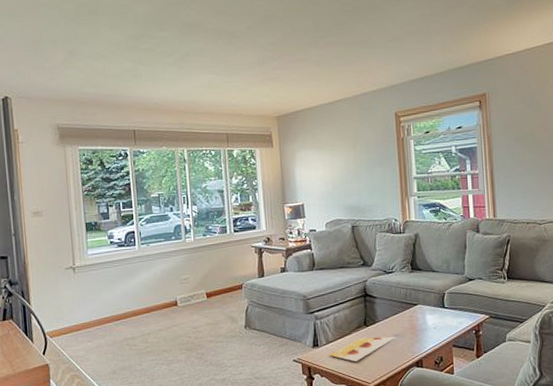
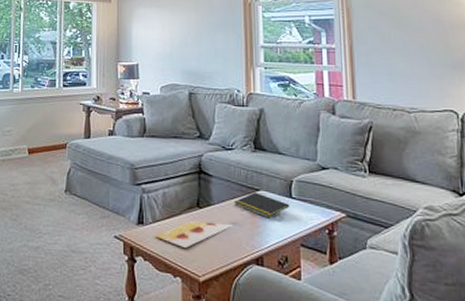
notepad: none [396,307,443,328] -> present [234,192,290,219]

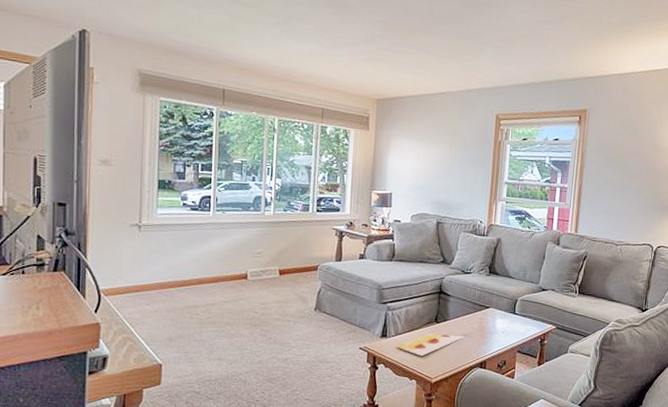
notepad: present [234,192,290,219] -> none [467,309,513,331]

